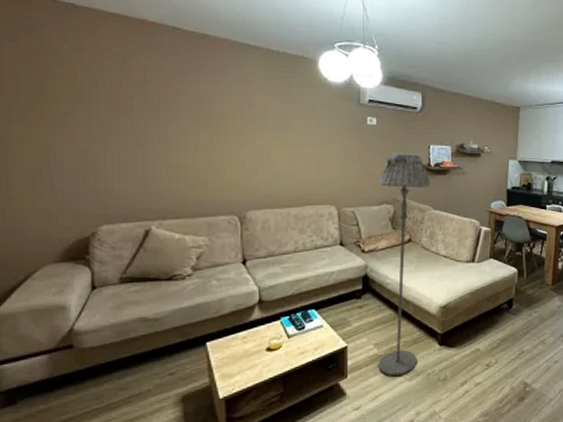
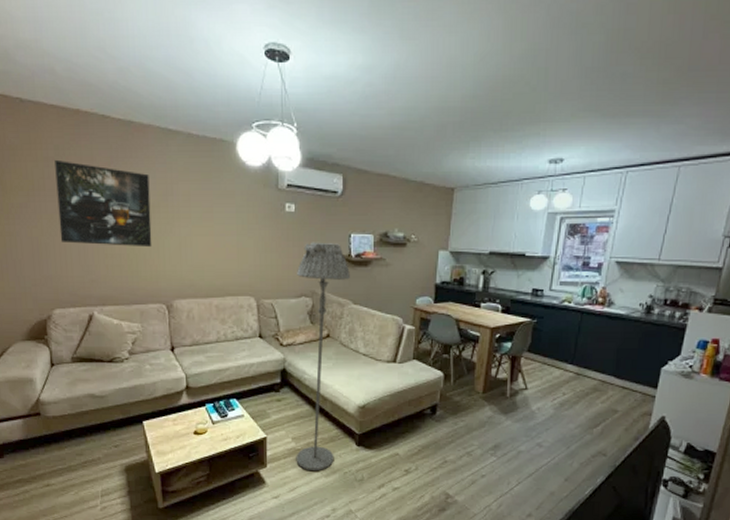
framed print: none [112,67,225,159] -> present [55,159,152,248]

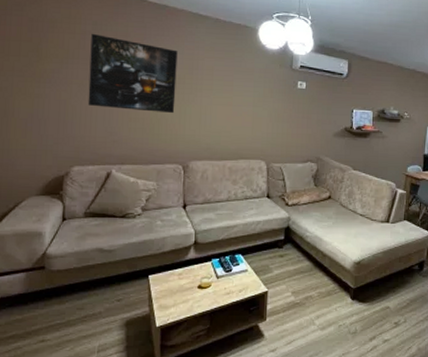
floor lamp: present [296,242,350,472] -> none [294,115,351,325]

